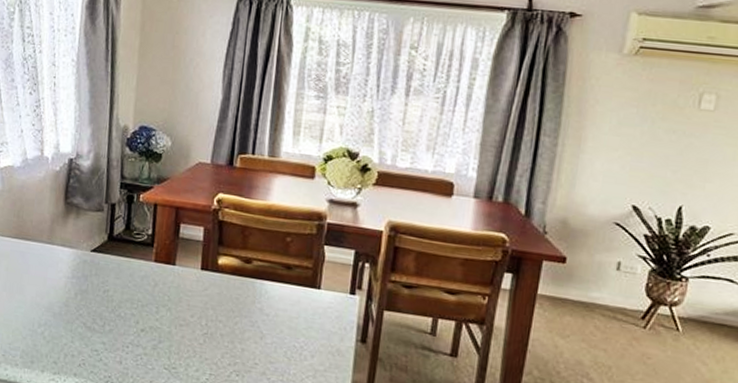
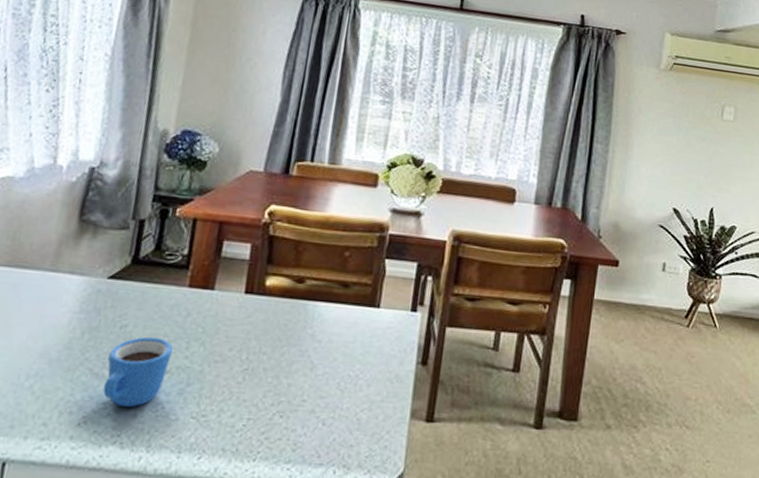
mug: none [95,300,146,356] -> present [103,336,173,407]

